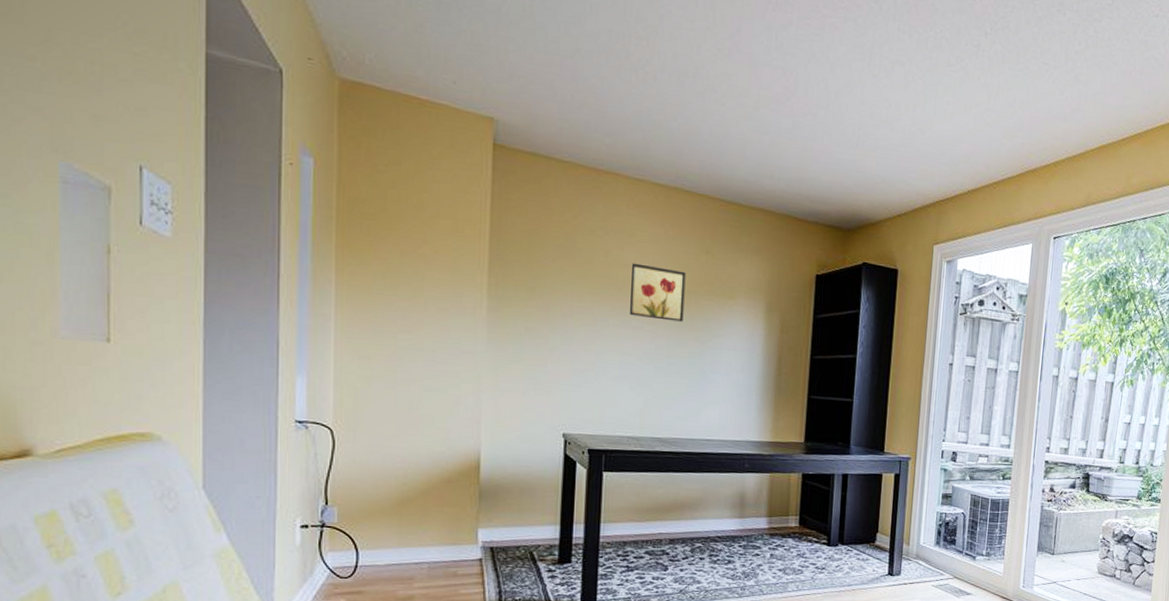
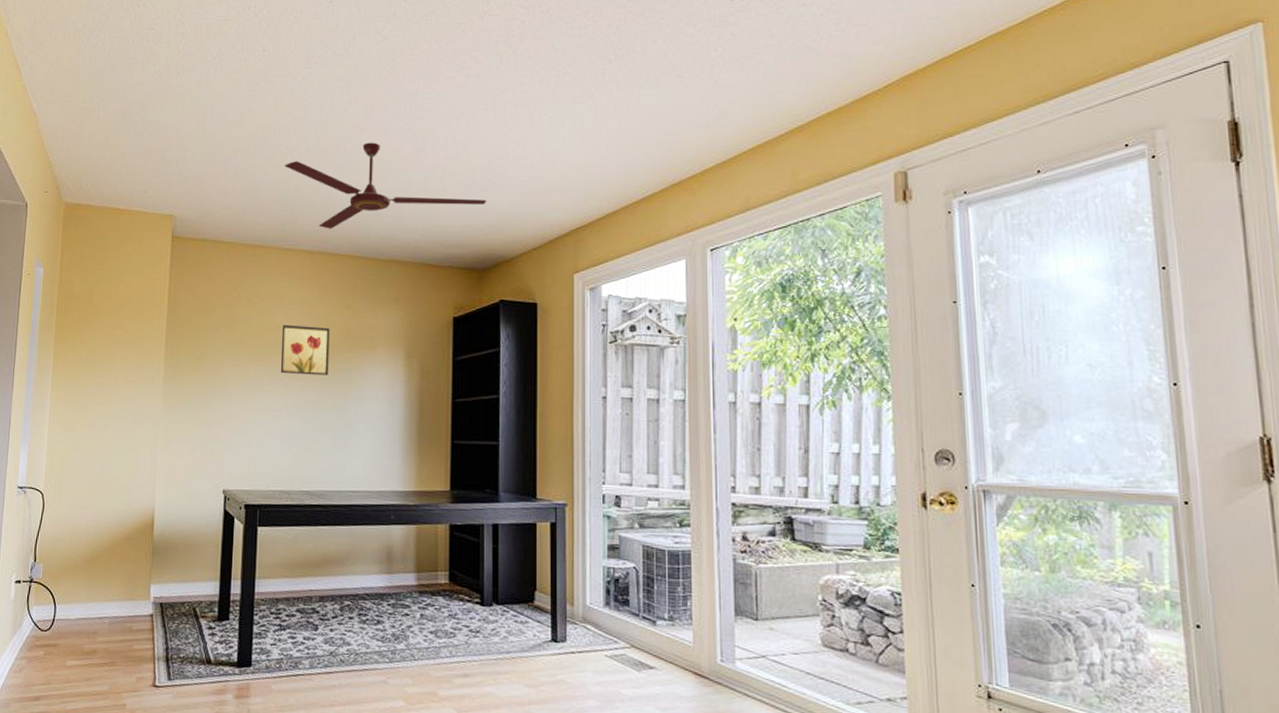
ceiling fan: none [635,72,857,164] -> present [284,142,487,229]

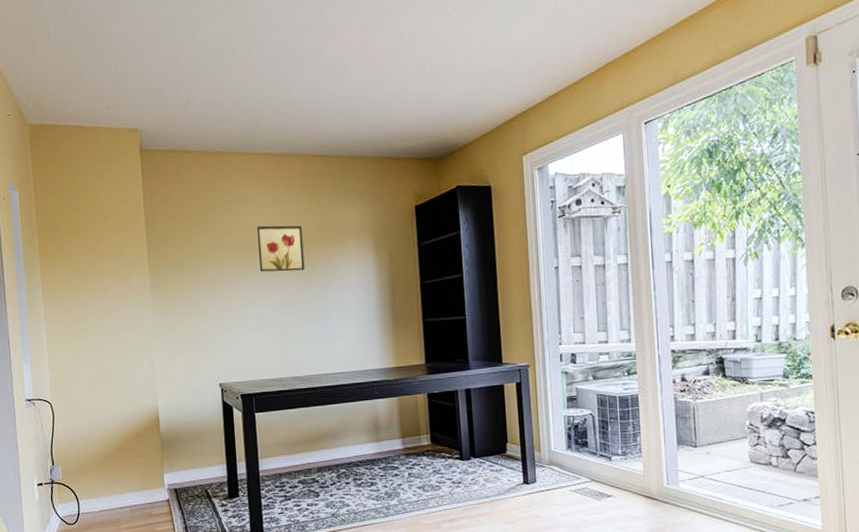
ceiling fan: present [284,142,487,229] -> none [241,41,438,131]

